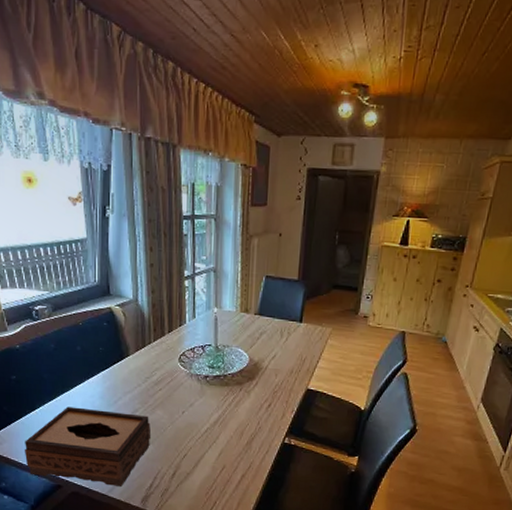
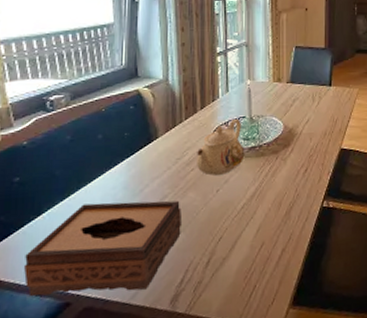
teapot: none [164,345,210,398] -> present [197,118,245,176]

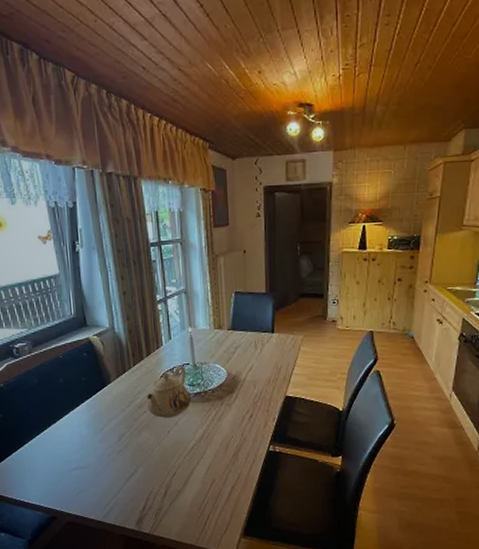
tissue box: present [23,200,183,297] -> none [16,438,140,512]

